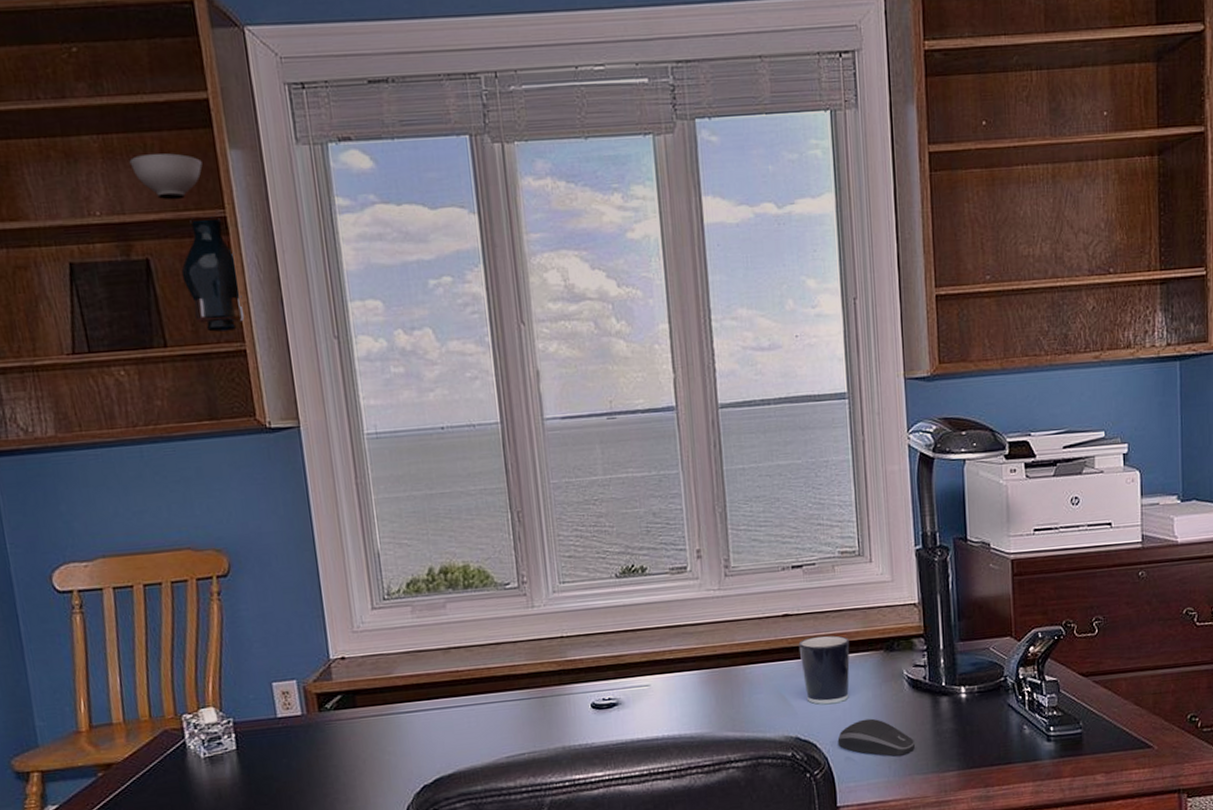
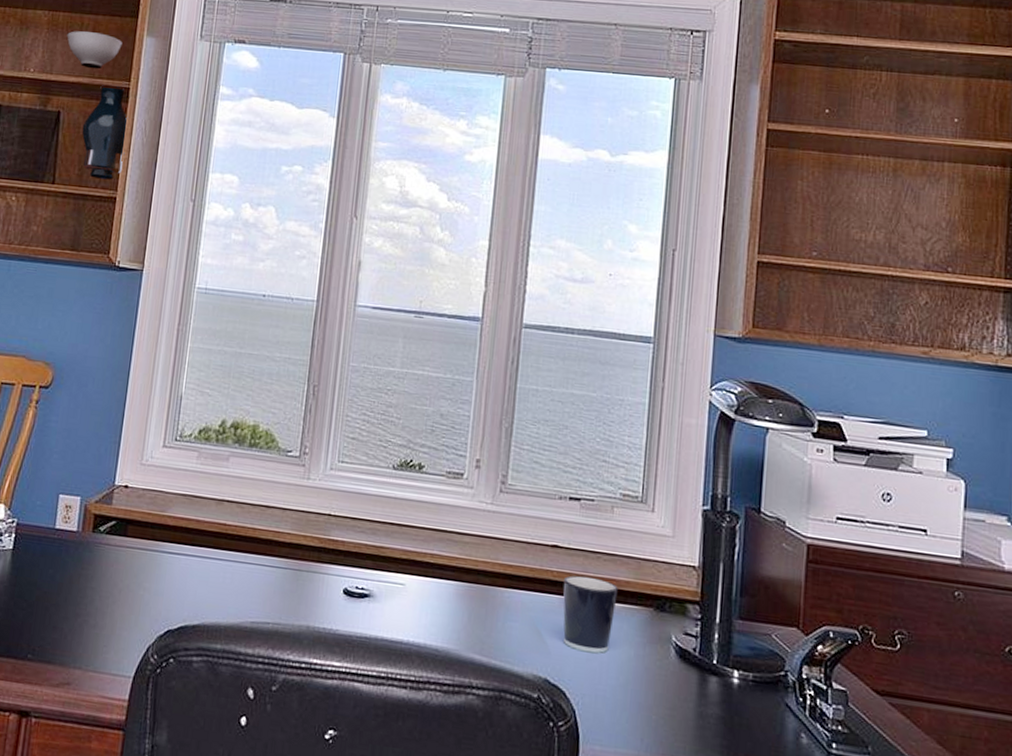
computer mouse: present [837,718,916,757] -> none [588,678,675,731]

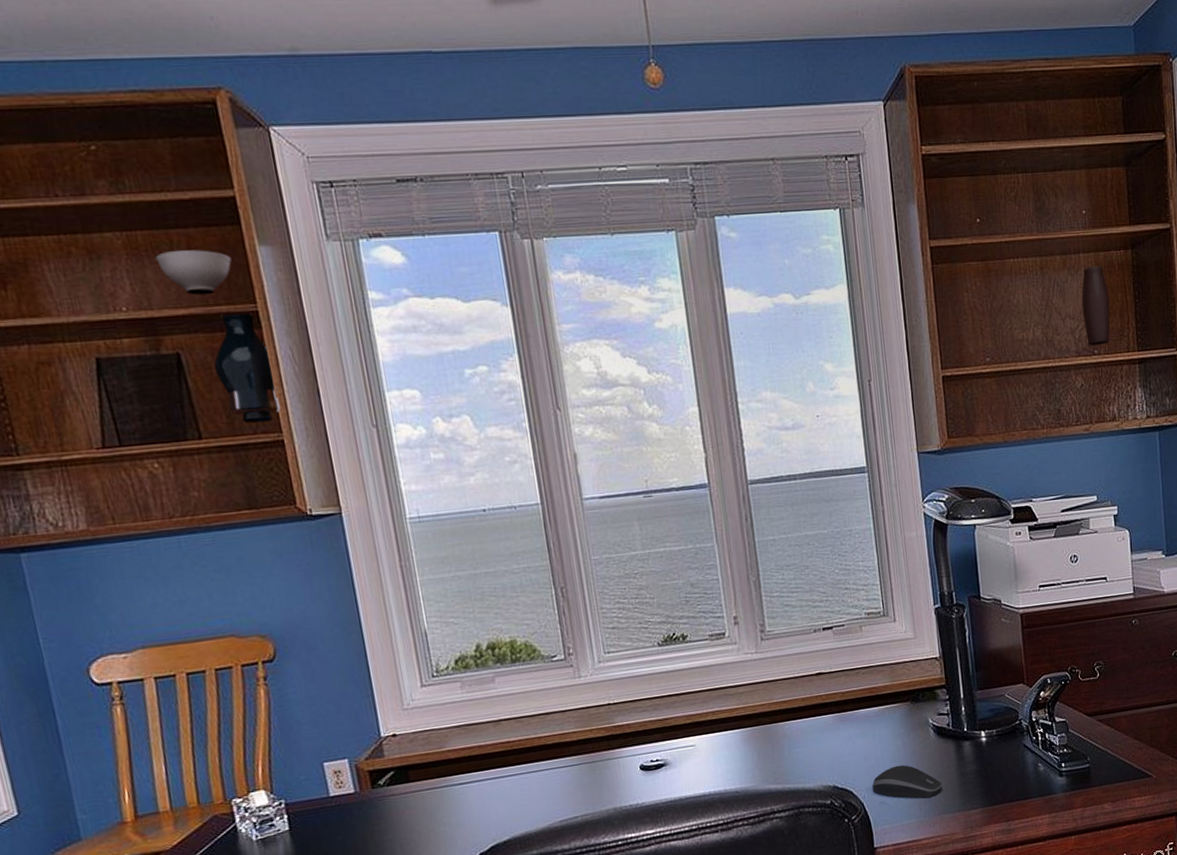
mug: present [563,575,618,654] -> none [832,690,881,755]
computer mouse: none [588,678,675,731] -> present [872,764,943,799]
vase: none [938,178,976,264] -> present [1081,265,1110,346]

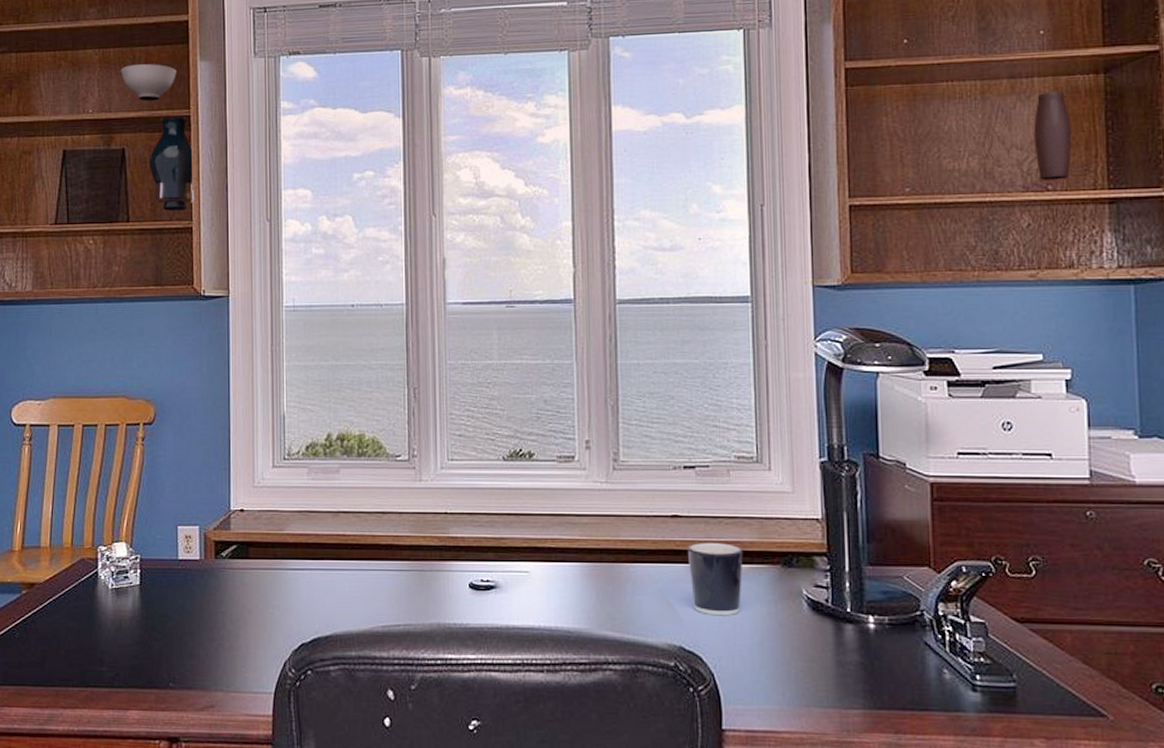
mug: none [832,690,881,755] -> present [687,542,743,616]
computer mouse: present [872,764,943,799] -> none [725,637,814,683]

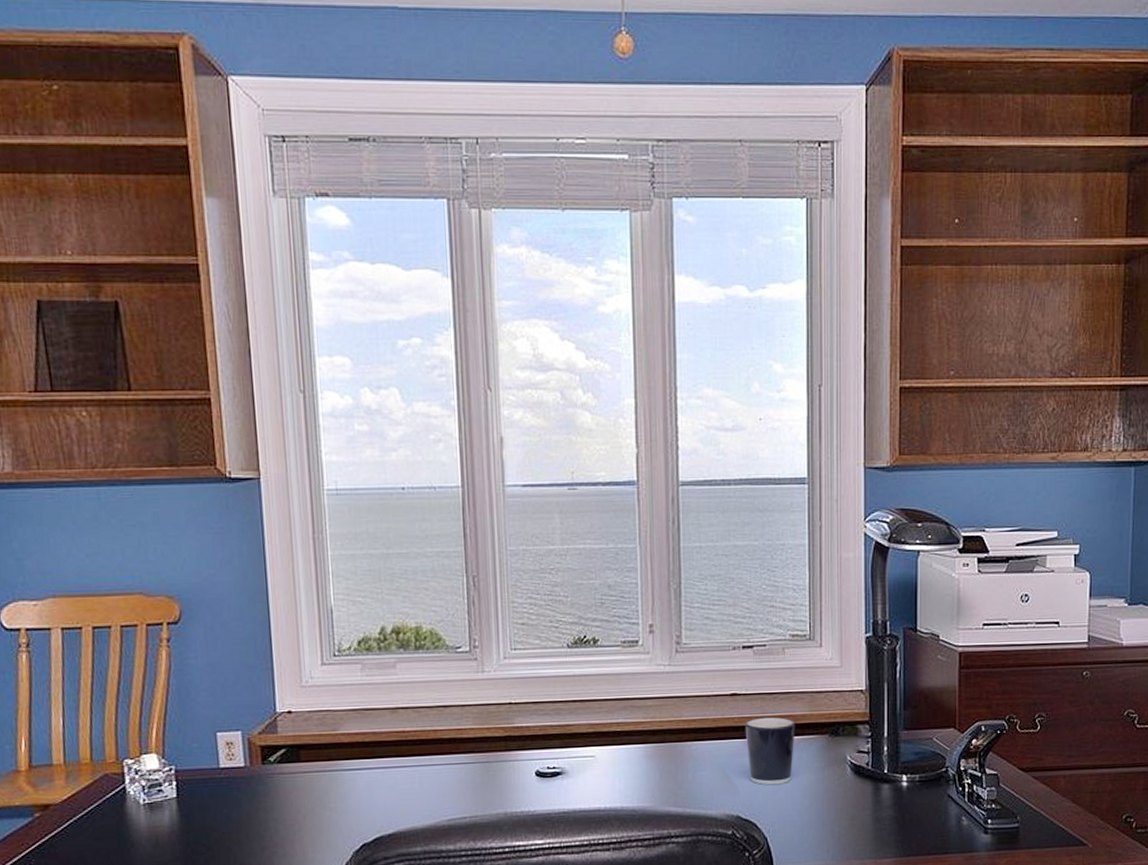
bowl: present [120,64,177,102] -> none [104,197,178,244]
vase: present [149,115,195,211] -> none [150,264,211,378]
vase: present [1033,91,1072,180] -> none [1062,279,1095,367]

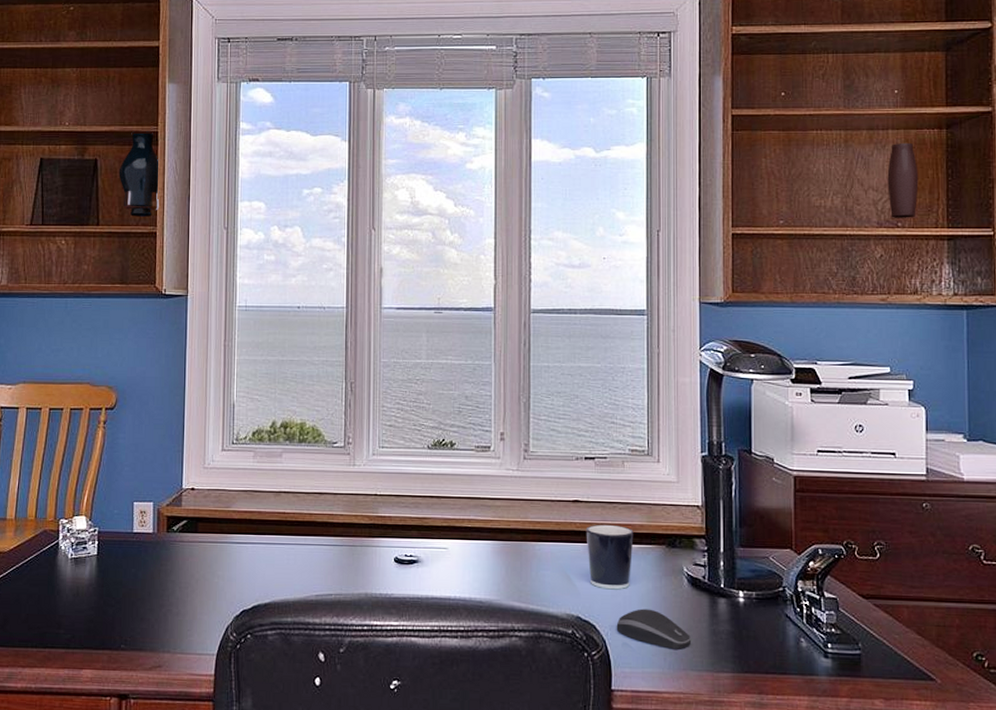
vase: none [150,264,211,378] -> present [119,131,161,217]
computer mouse: none [778,801,855,840] -> present [616,608,692,649]
vase: none [1062,279,1095,367] -> present [887,142,919,218]

